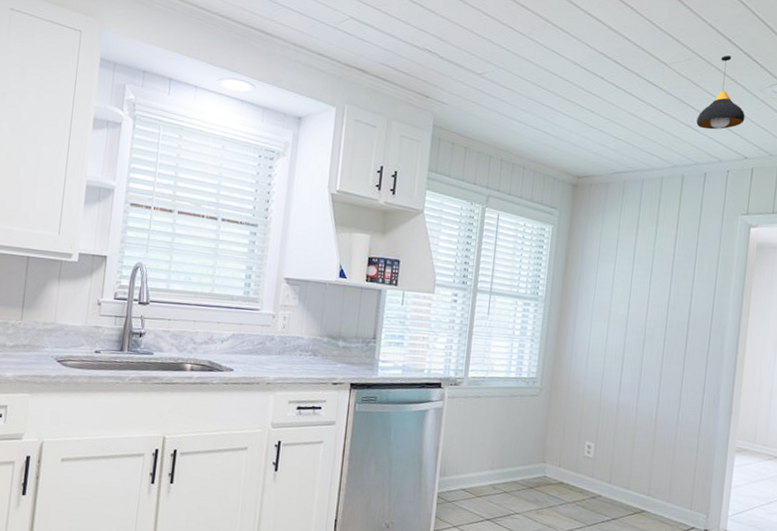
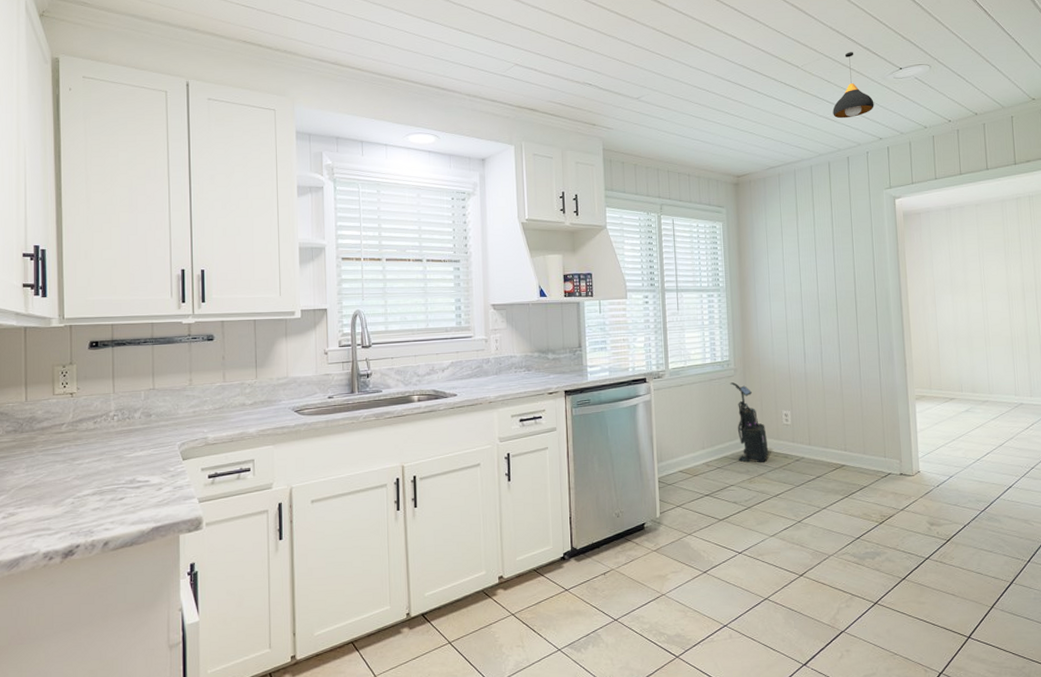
vacuum cleaner: none [529,402,564,495] -> present [730,382,769,463]

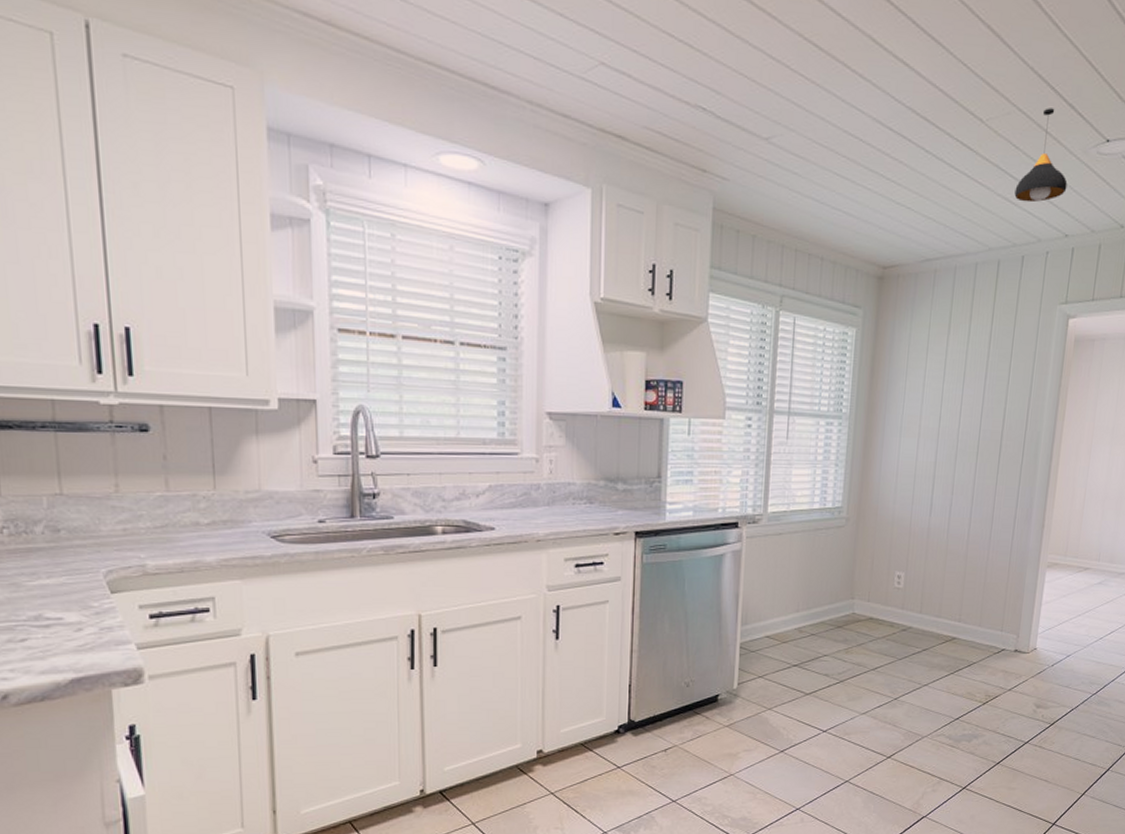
vacuum cleaner: present [730,382,769,463] -> none [837,534,874,631]

